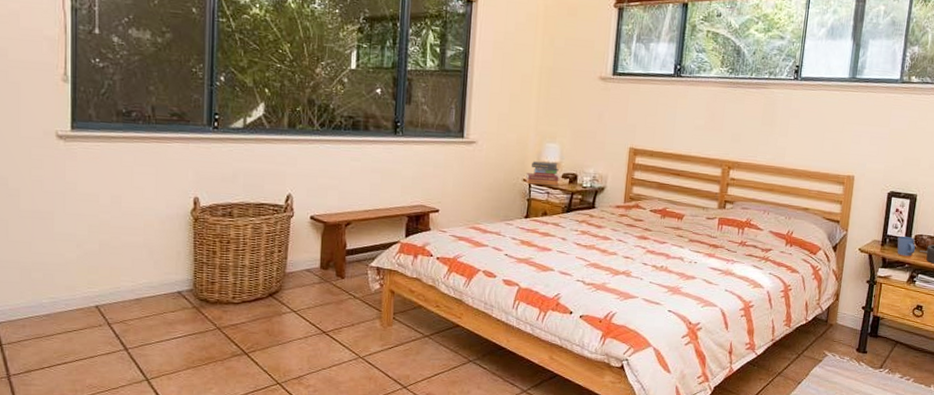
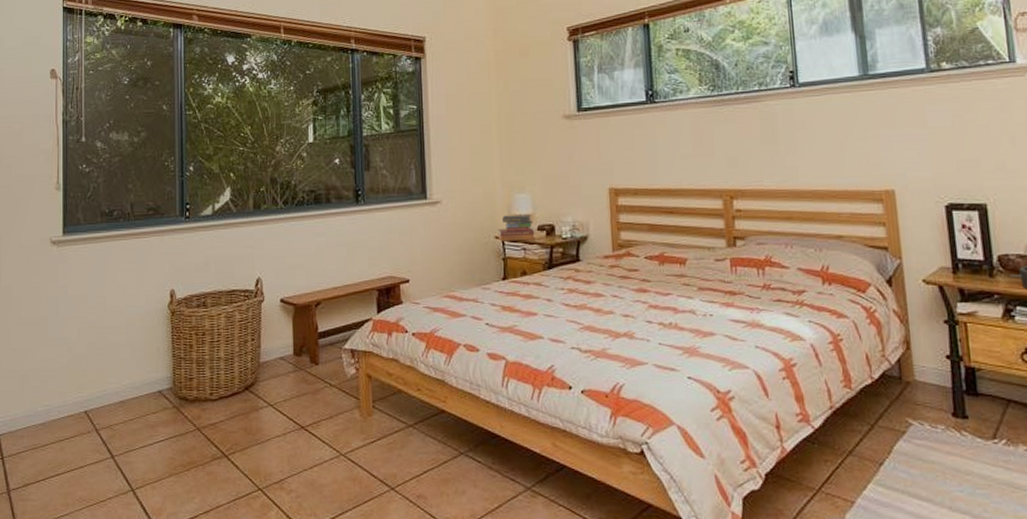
mug: present [897,235,916,257] -> none [973,258,1004,284]

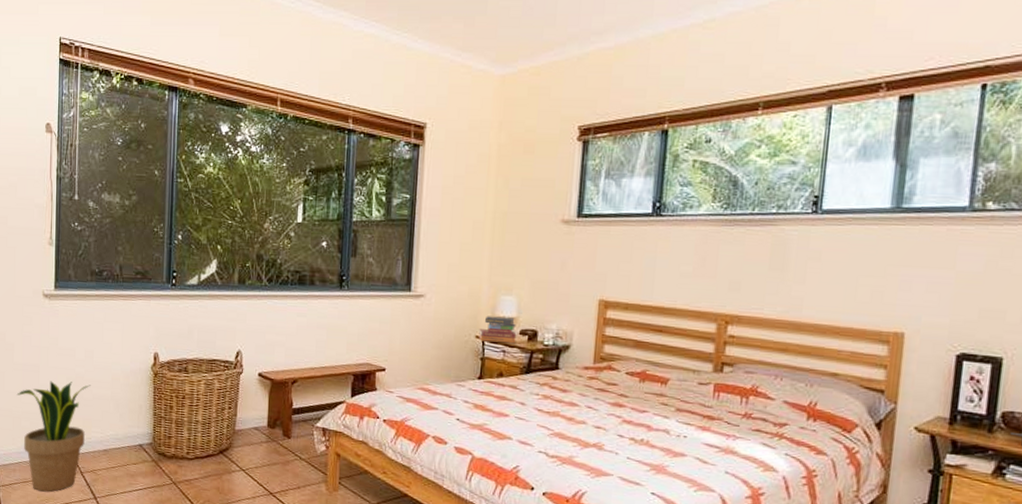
potted plant: none [23,331,104,457] -> present [16,381,91,492]

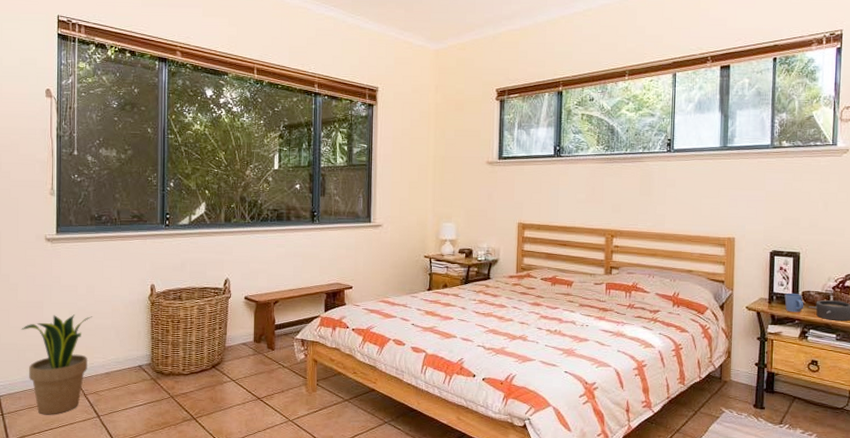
books: present [479,316,517,344] -> none [427,239,456,261]
mug: none [973,412,1004,441] -> present [784,292,804,313]

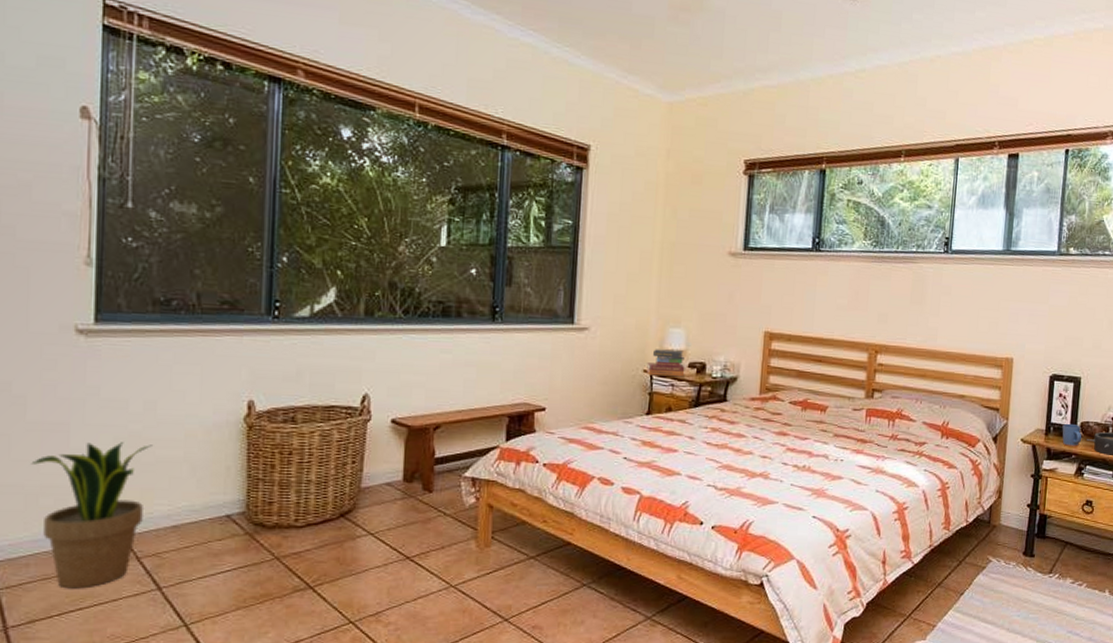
books: none [427,239,456,261] -> present [646,349,685,377]

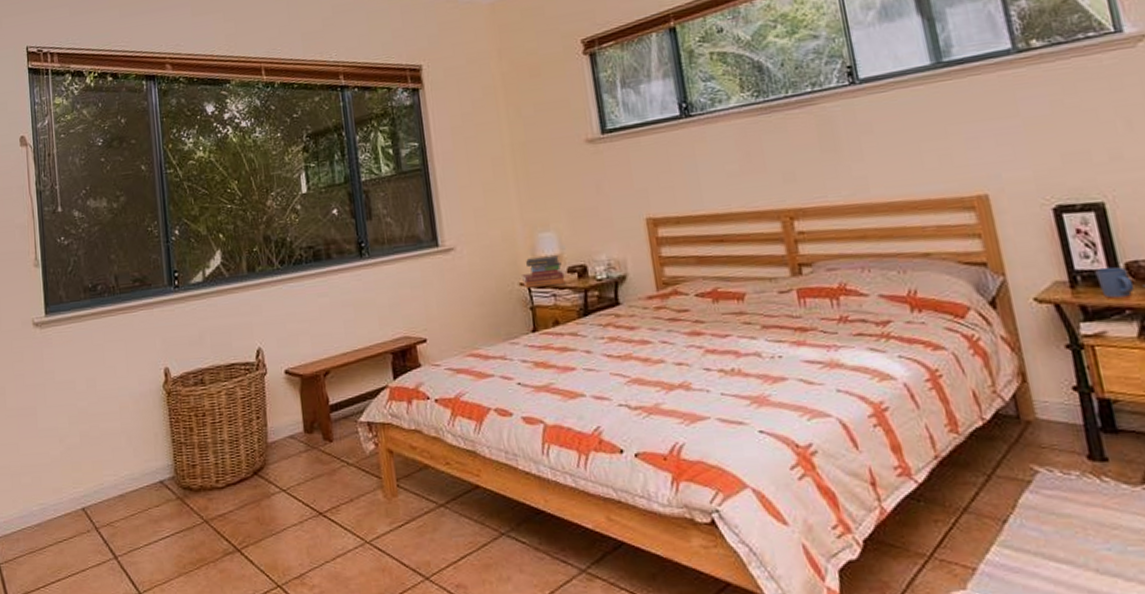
potted plant: present [31,442,152,589] -> none [13,419,97,561]

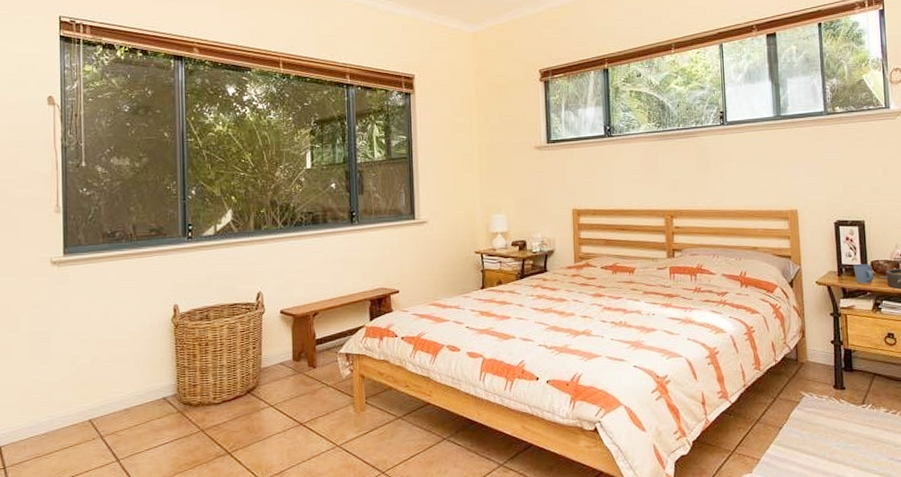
books: present [522,255,566,289] -> none [477,232,510,256]

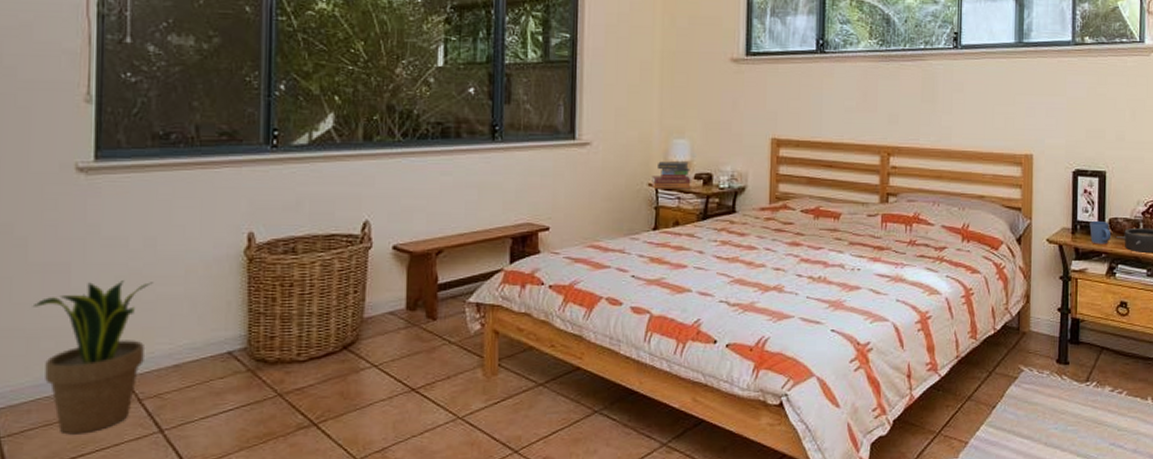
potted plant: none [24,345,107,464] -> present [32,280,153,435]
books: none [477,232,510,256] -> present [651,161,691,189]

